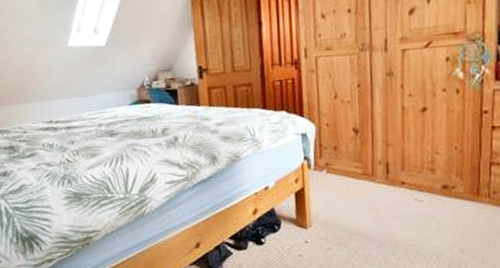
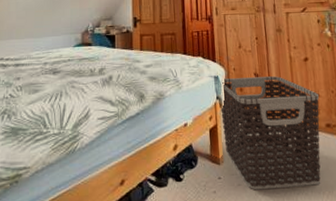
clothes hamper: none [309,131,438,254] -> present [221,76,321,190]

